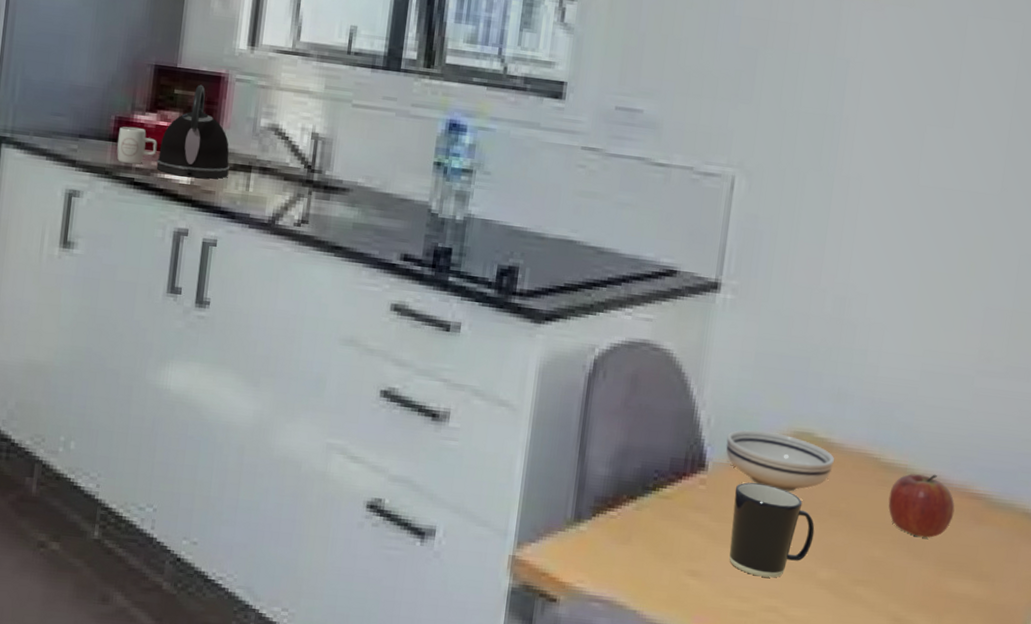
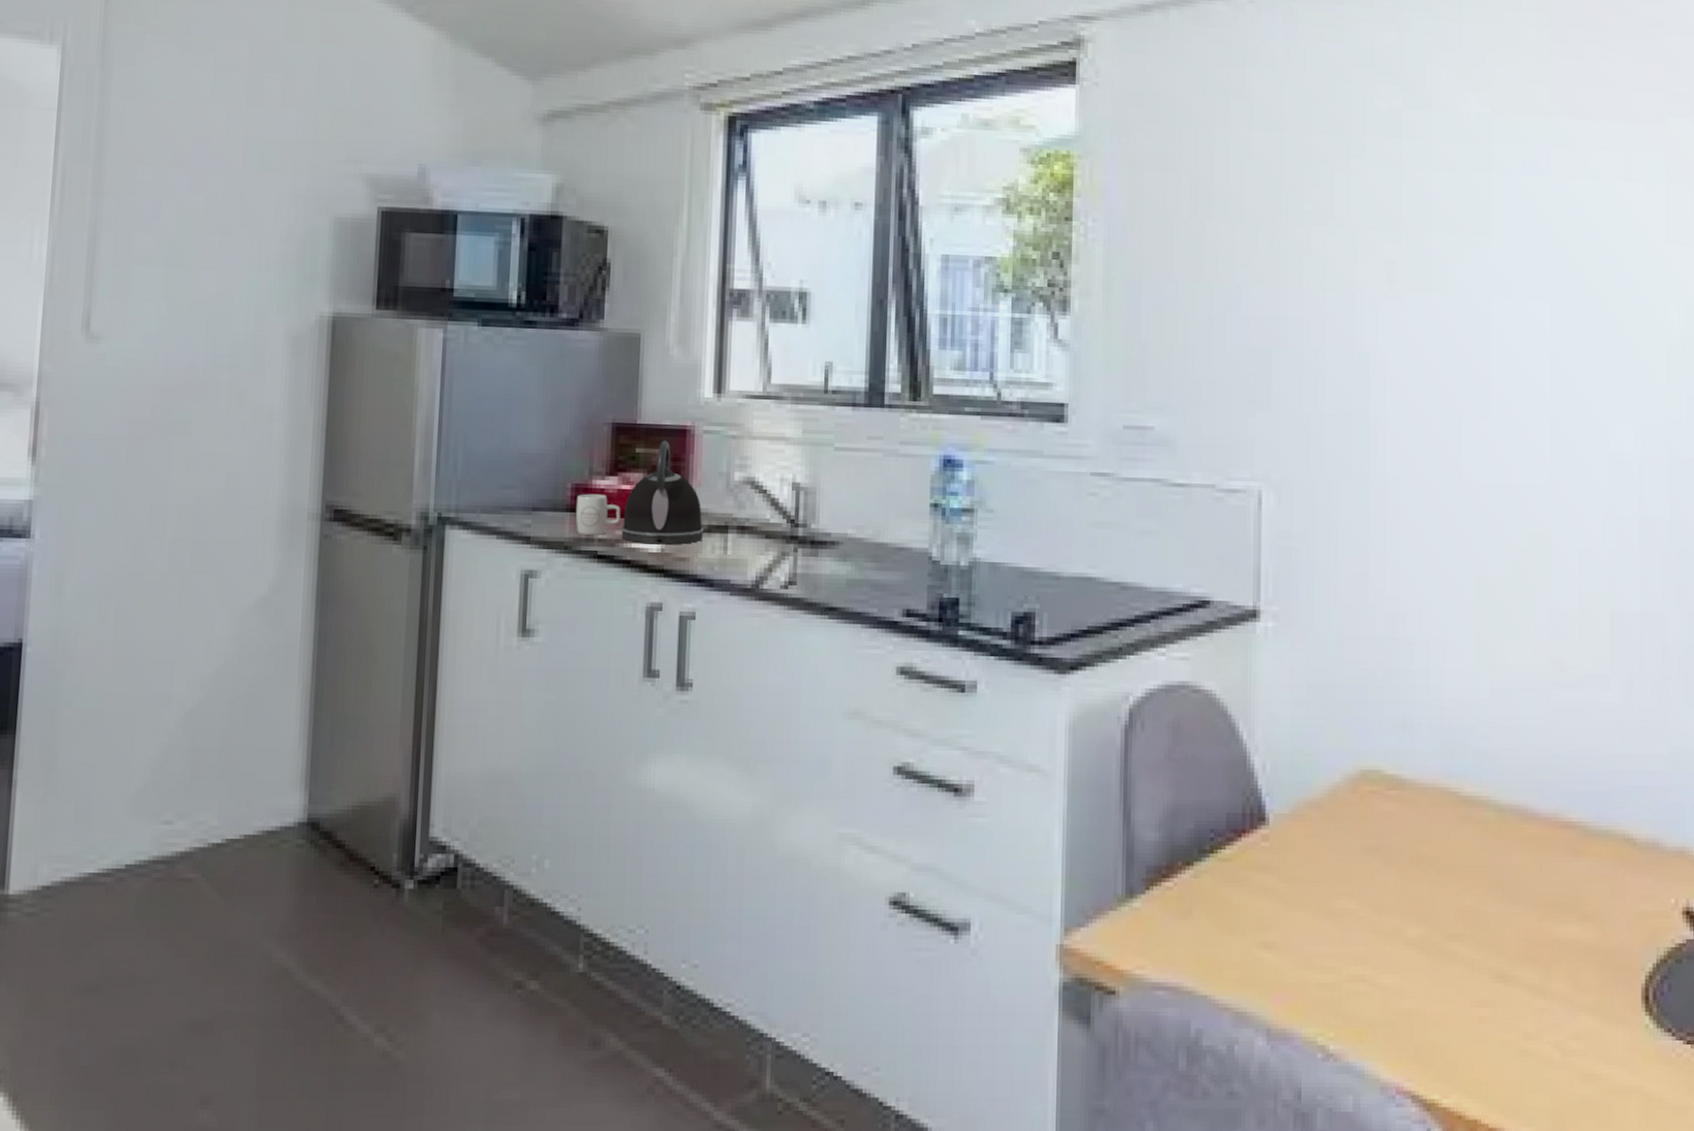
bowl: present [726,429,835,491] -> none [1286,772,1409,839]
mug: present [729,482,815,578] -> none [1302,834,1396,942]
fruit: present [888,474,955,538] -> none [1474,804,1548,878]

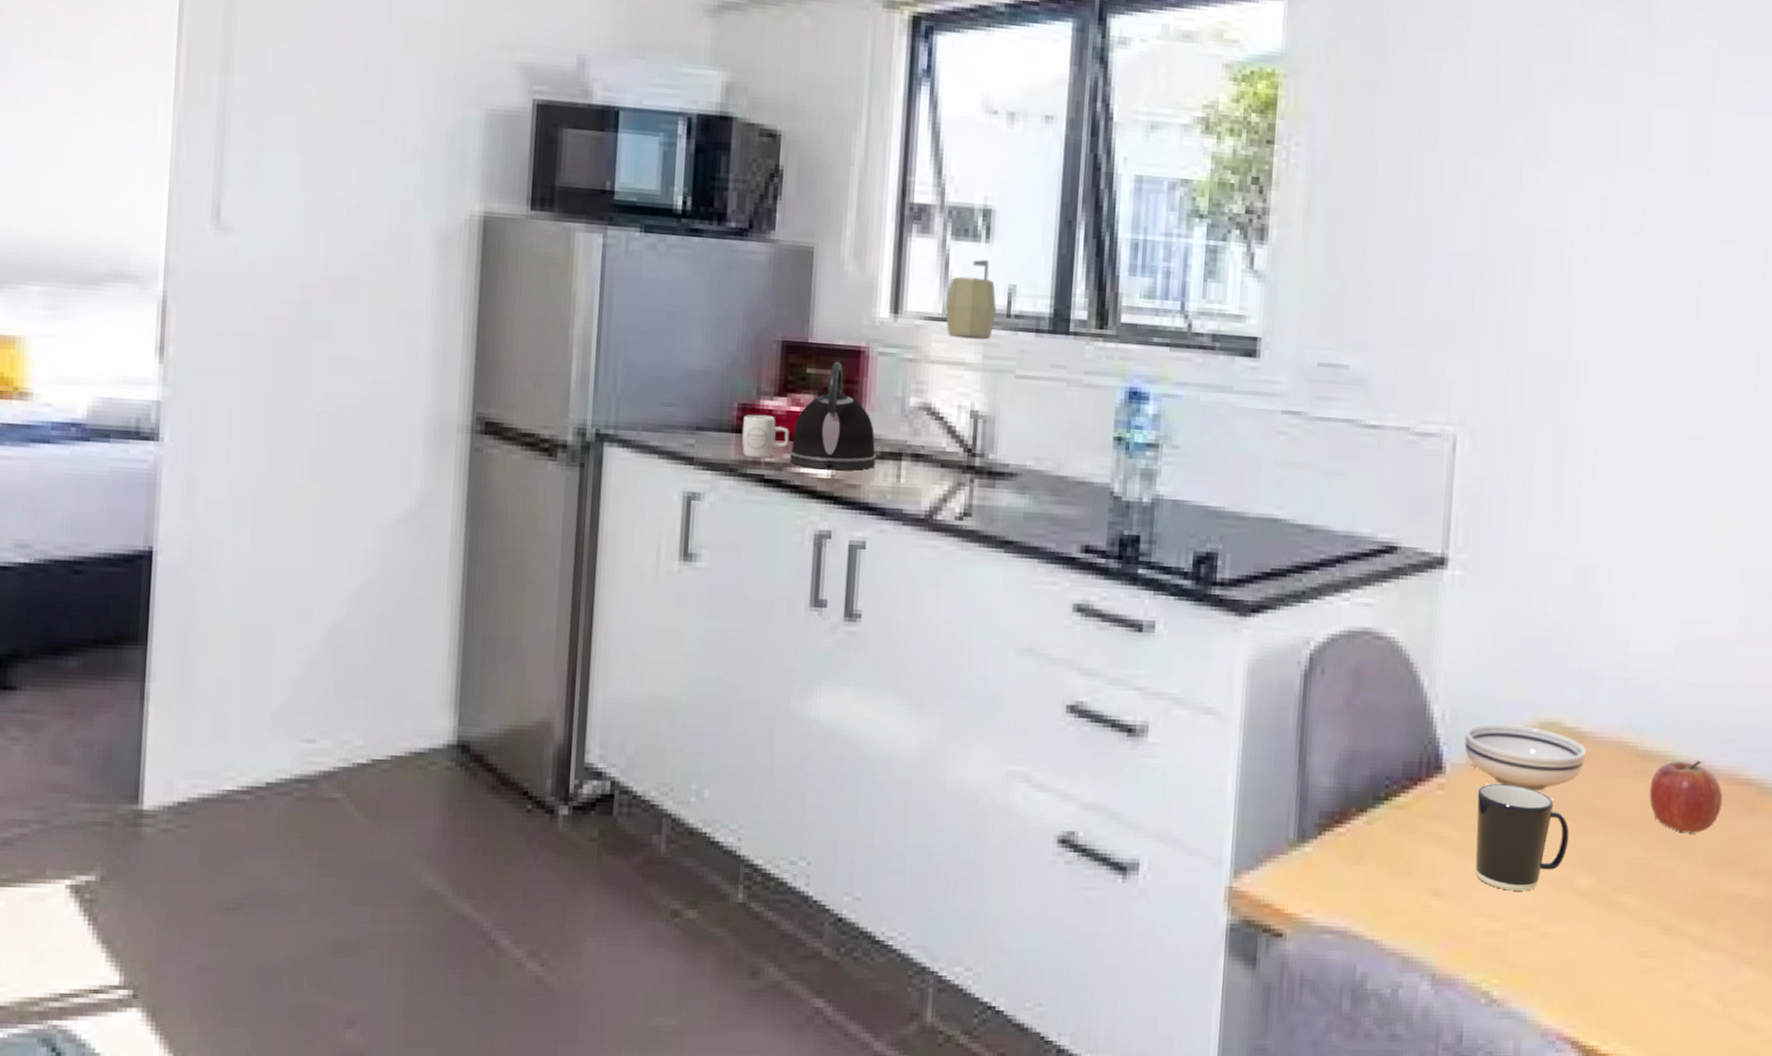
soap dispenser: none [766,340,814,415] -> present [946,260,996,340]
bowl: none [1286,772,1409,839] -> present [1464,723,1587,791]
mug: none [1302,834,1396,942] -> present [1475,784,1569,891]
fruit: none [1474,804,1548,878] -> present [1649,760,1723,833]

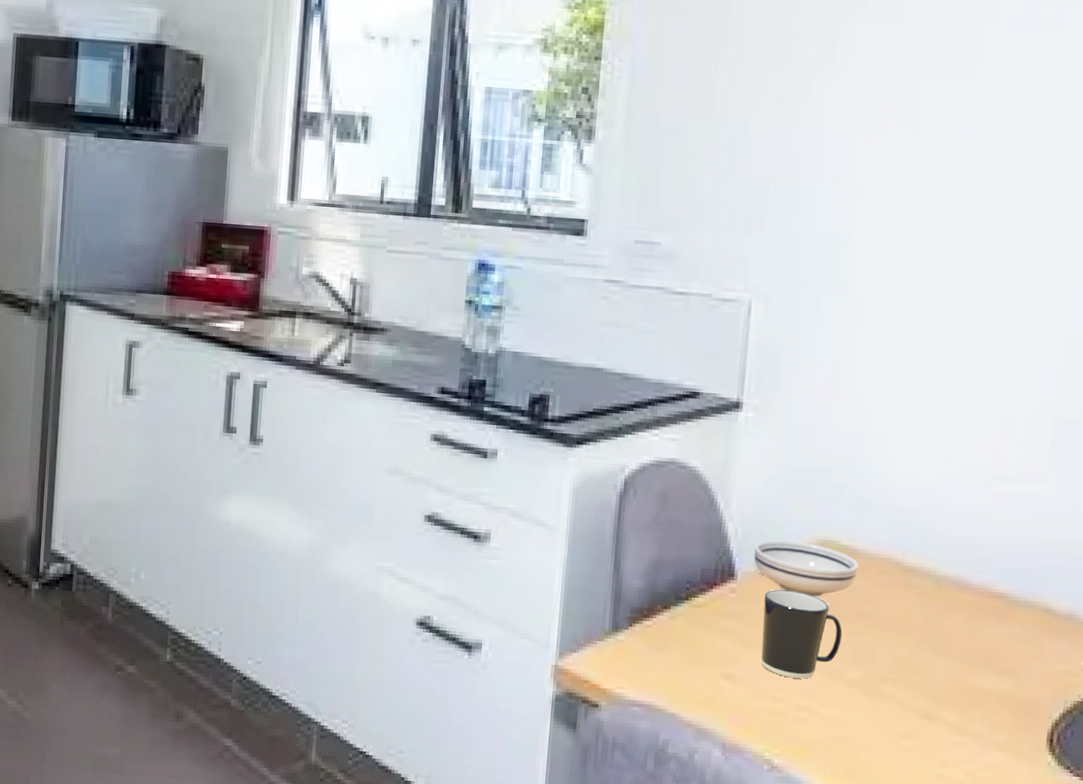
mug: present [741,414,790,459] -> none [171,280,208,316]
kettle: present [788,361,877,471] -> none [207,238,276,326]
soap dispenser: present [946,260,996,340] -> none [331,157,372,222]
fruit: present [1649,760,1723,833] -> none [912,575,978,636]

